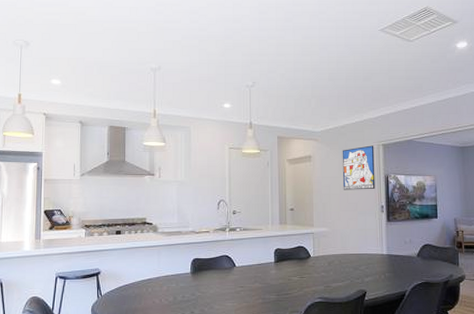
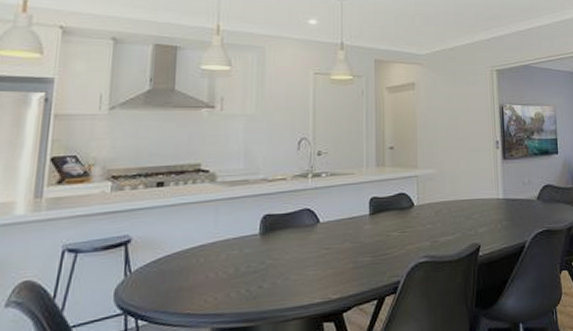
wall art: present [342,145,375,190] -> none [450,71,489,124]

